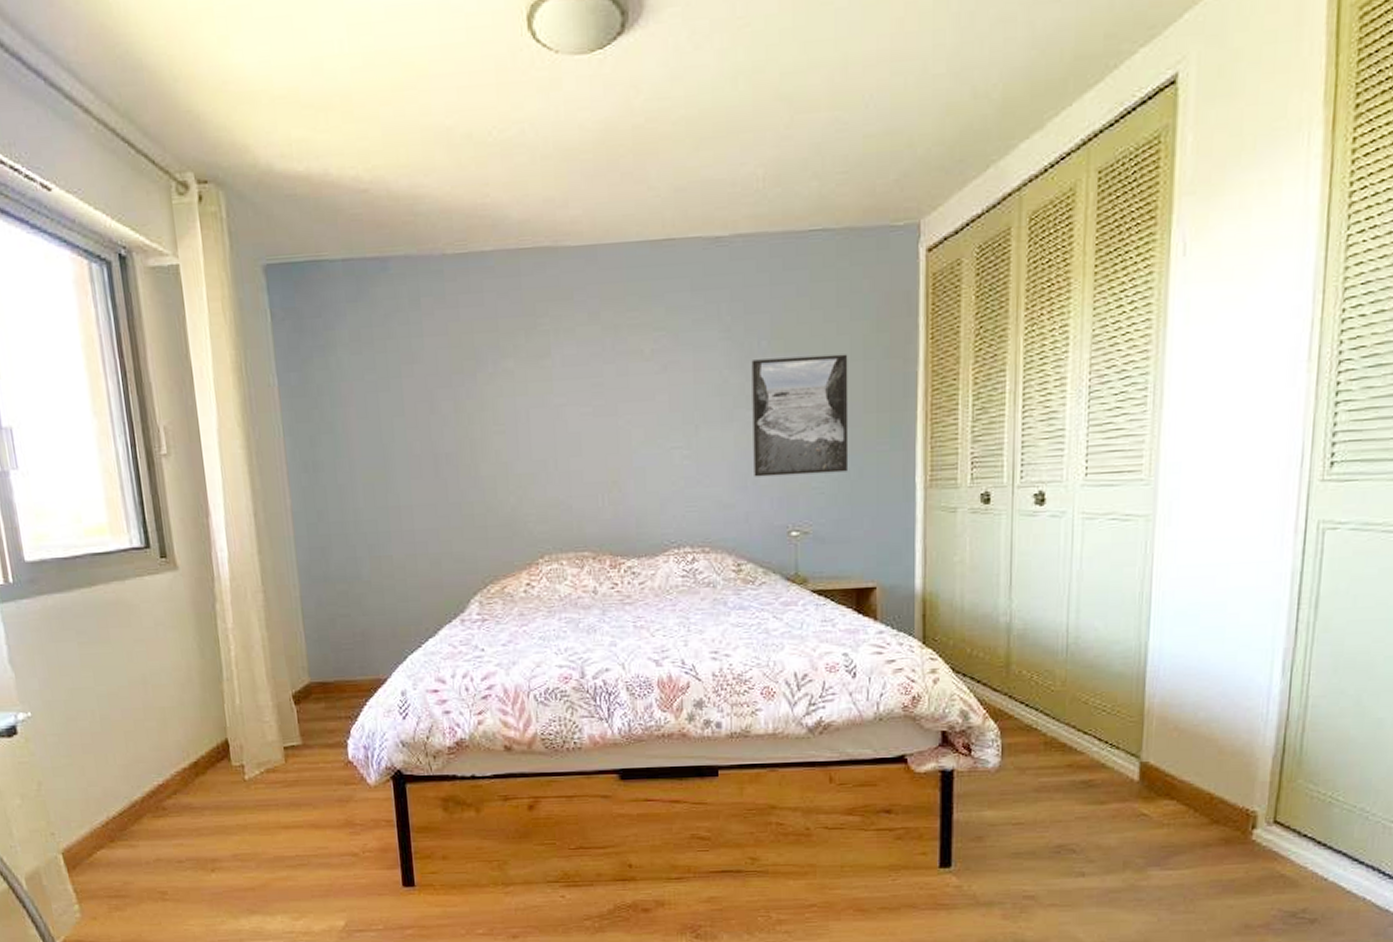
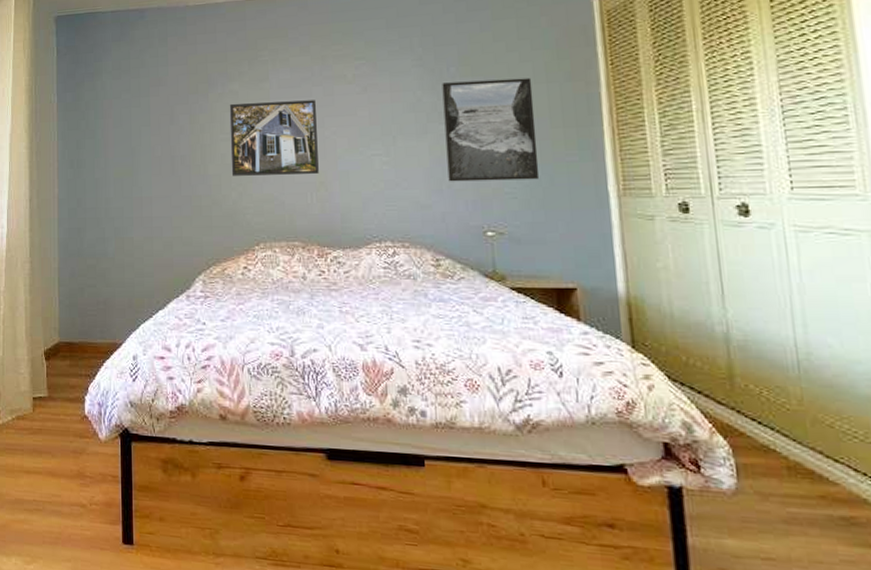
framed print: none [503,381,611,477] -> present [229,100,319,176]

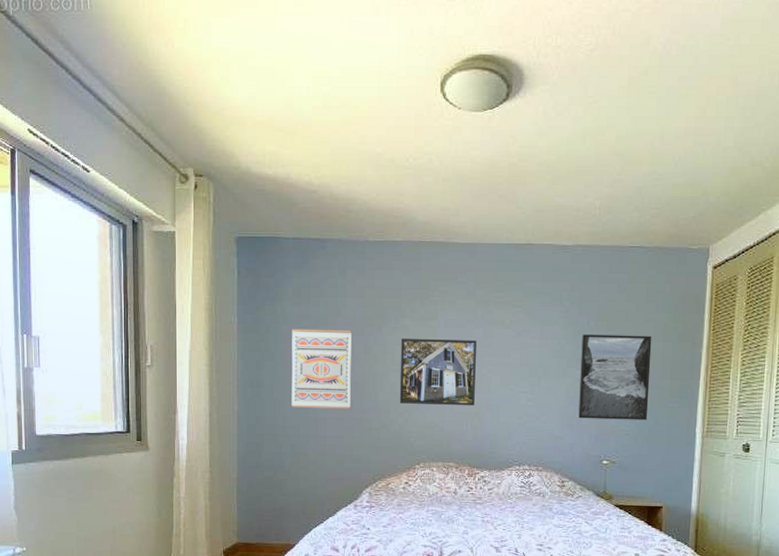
wall art: none [112,99,178,187] -> present [291,328,352,409]

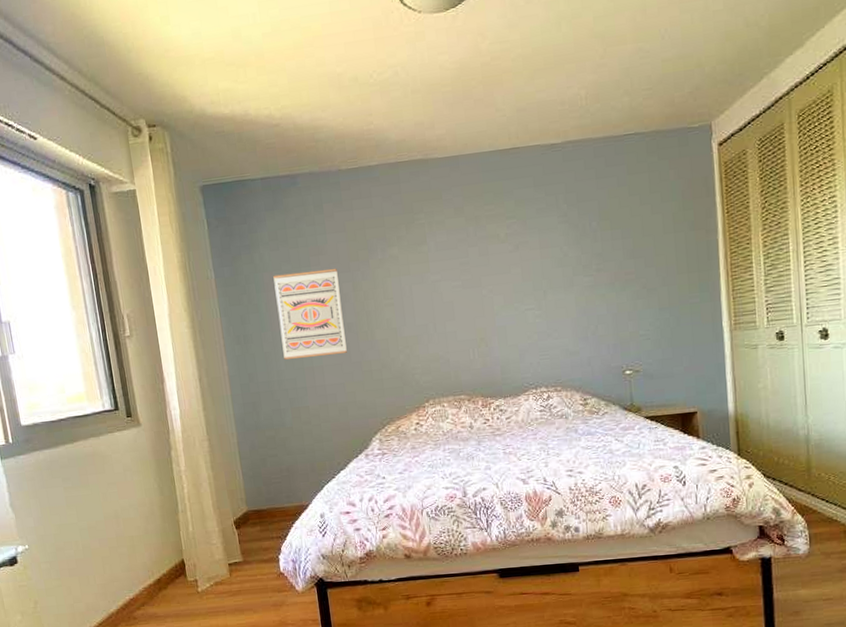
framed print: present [399,338,476,405] -> none [390,260,479,339]
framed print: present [578,334,652,420] -> none [585,228,668,329]

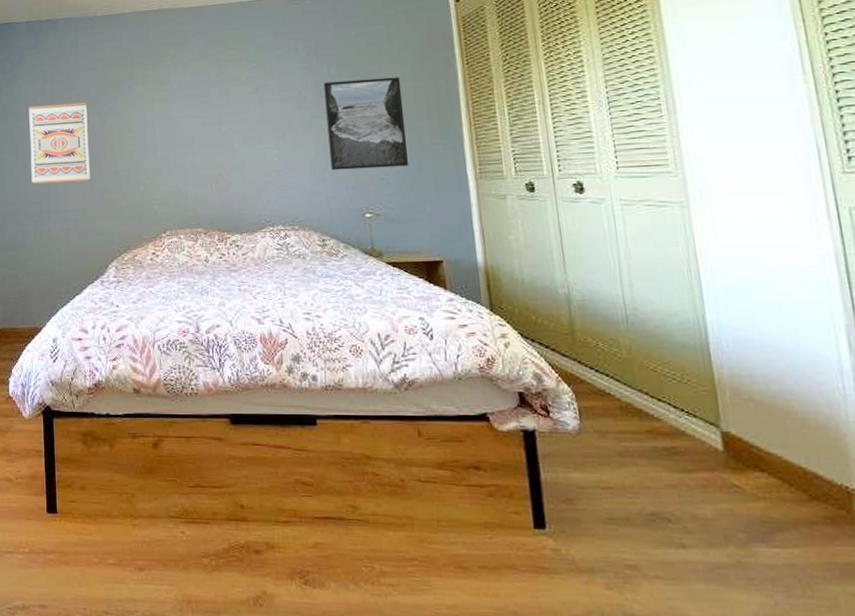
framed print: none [585,228,668,329] -> present [323,77,409,171]

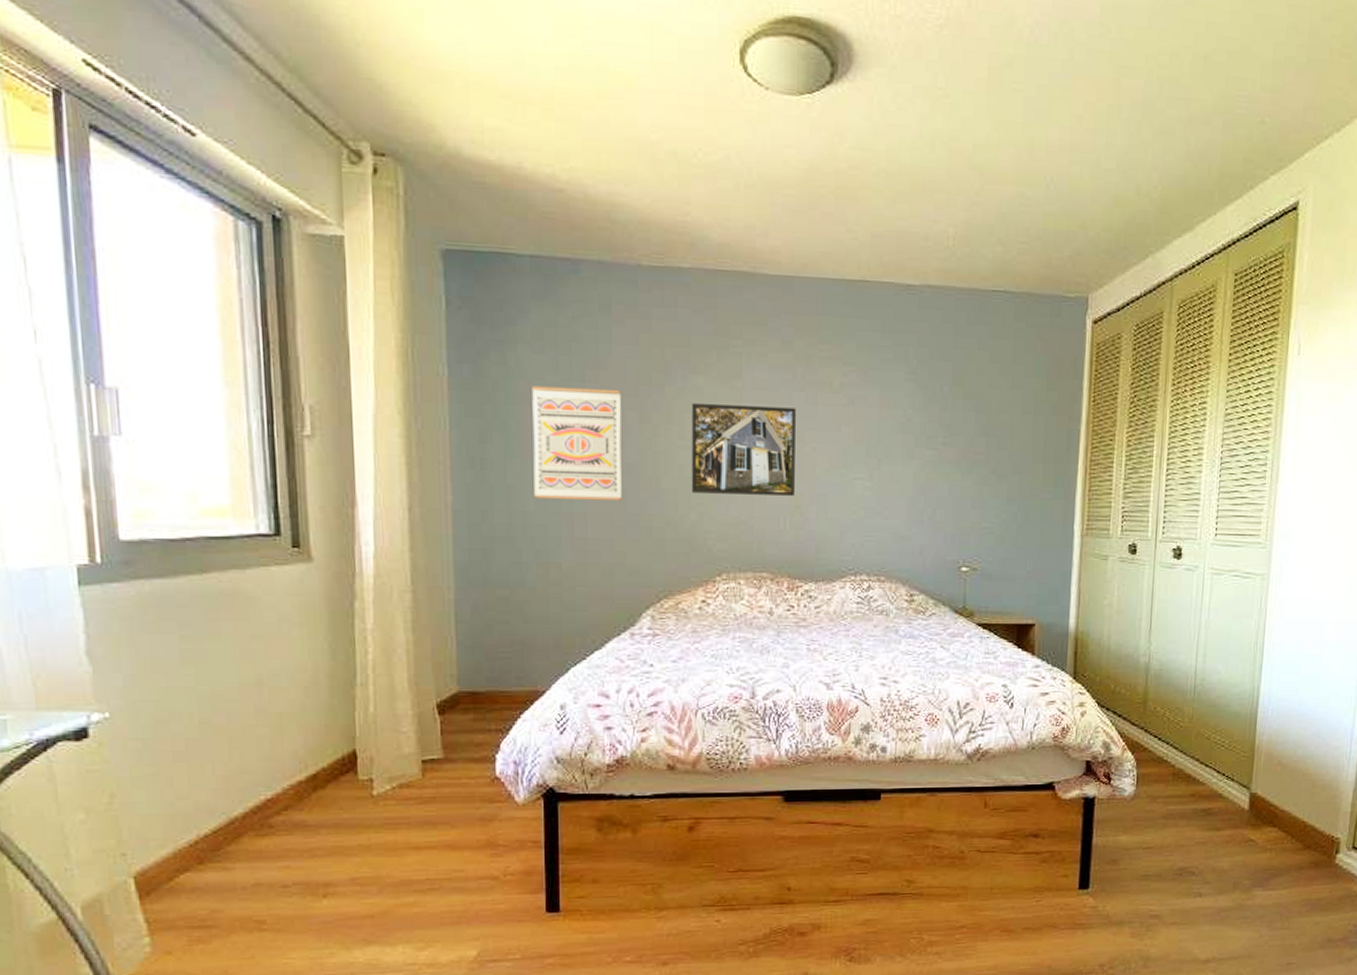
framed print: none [135,100,218,171] -> present [691,402,796,496]
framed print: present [323,77,409,171] -> none [930,403,1021,515]

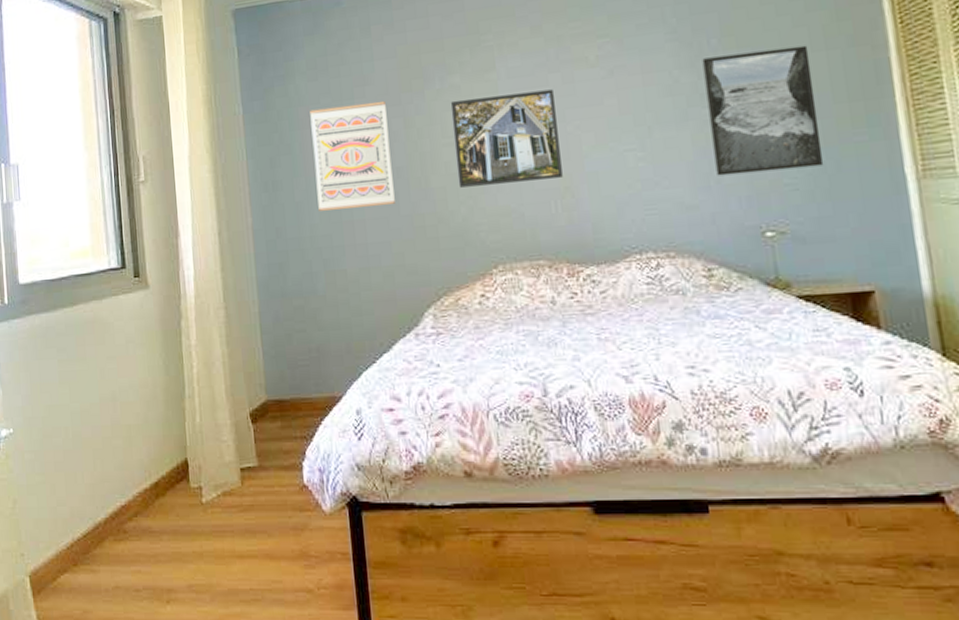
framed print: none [930,403,1021,515] -> present [702,45,824,176]

